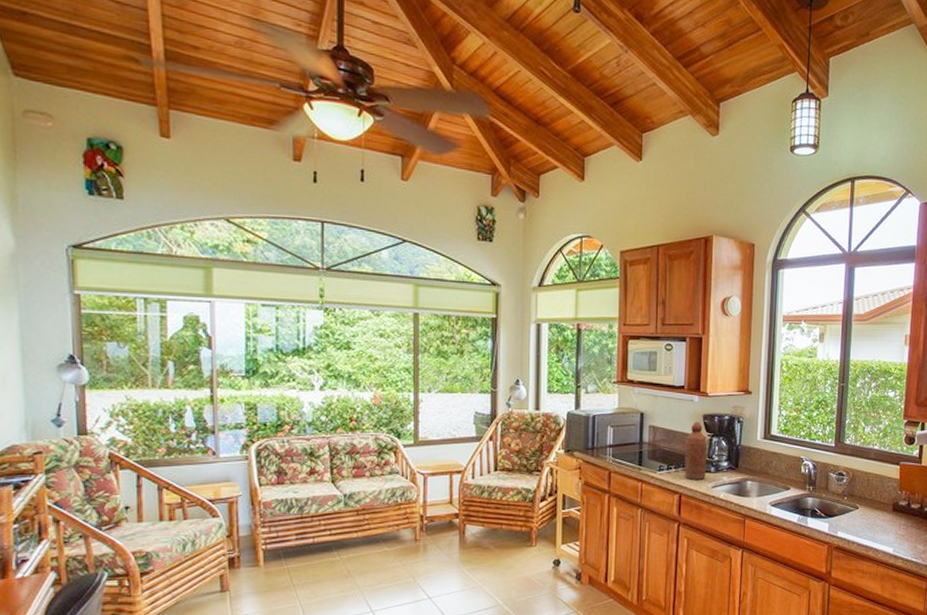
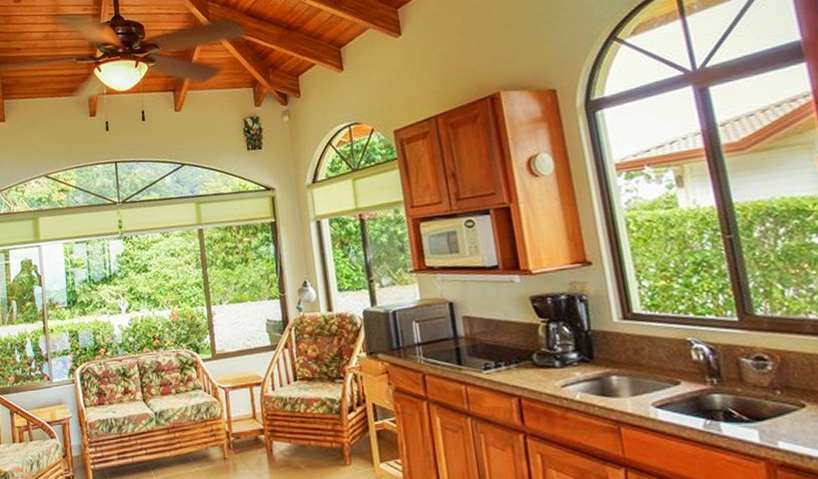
bottle: present [684,422,708,480] -> none [513,306,549,378]

